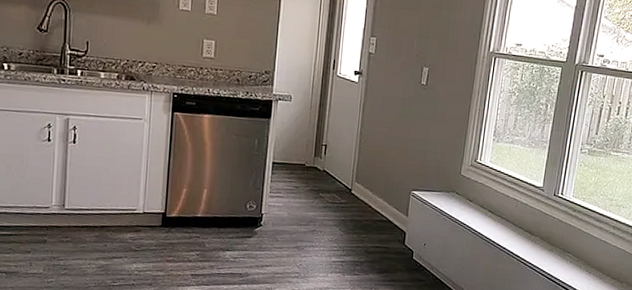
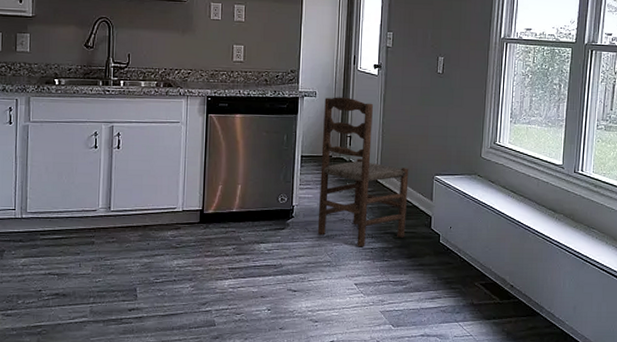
dining chair: none [286,102,386,260] -> present [317,97,409,247]

